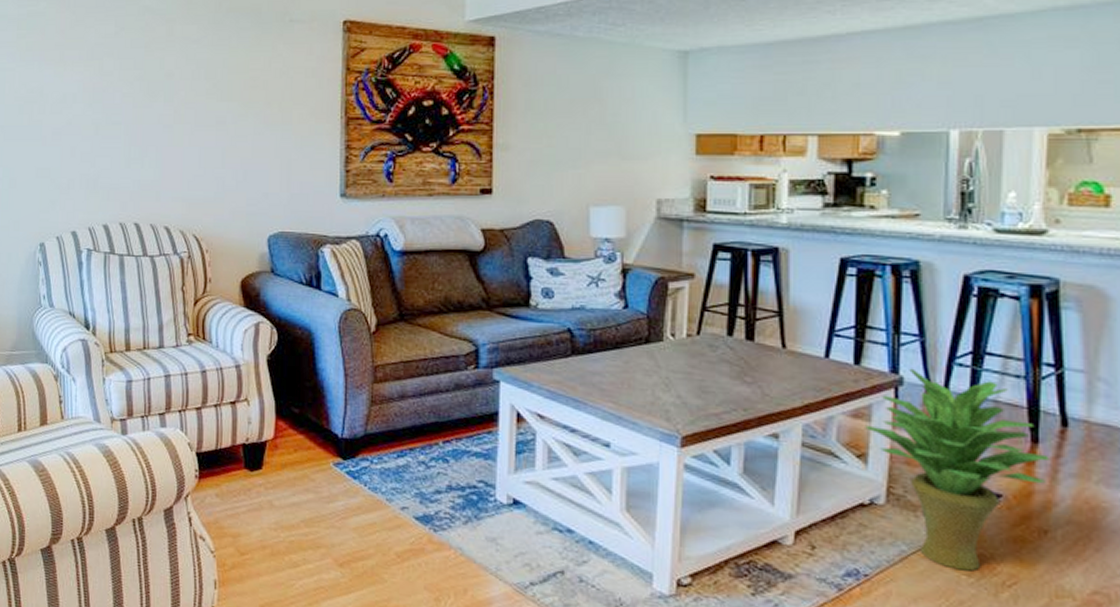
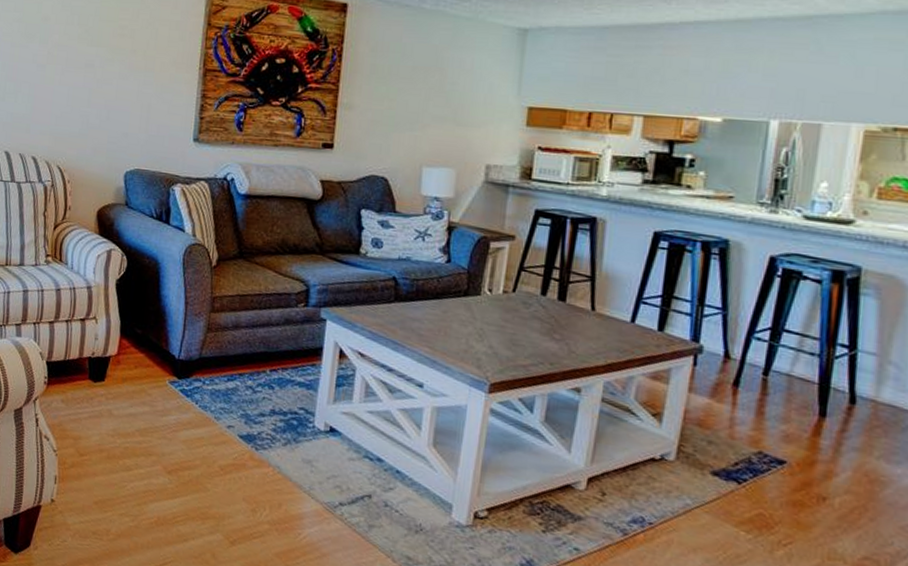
potted plant: present [865,368,1049,571] -> none [663,338,835,529]

